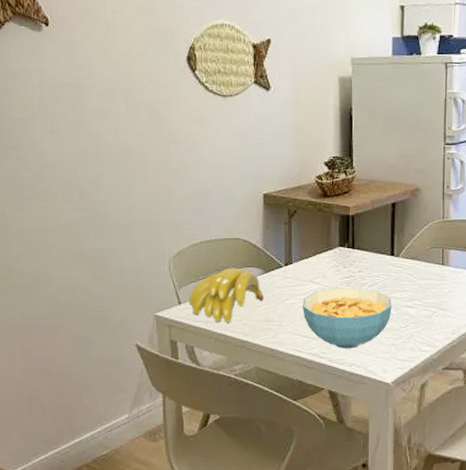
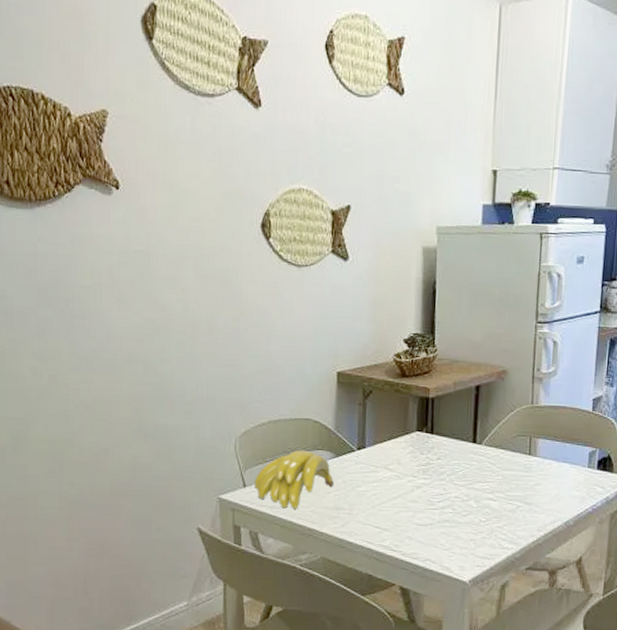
cereal bowl: present [303,288,392,348] -> none [375,476,472,542]

